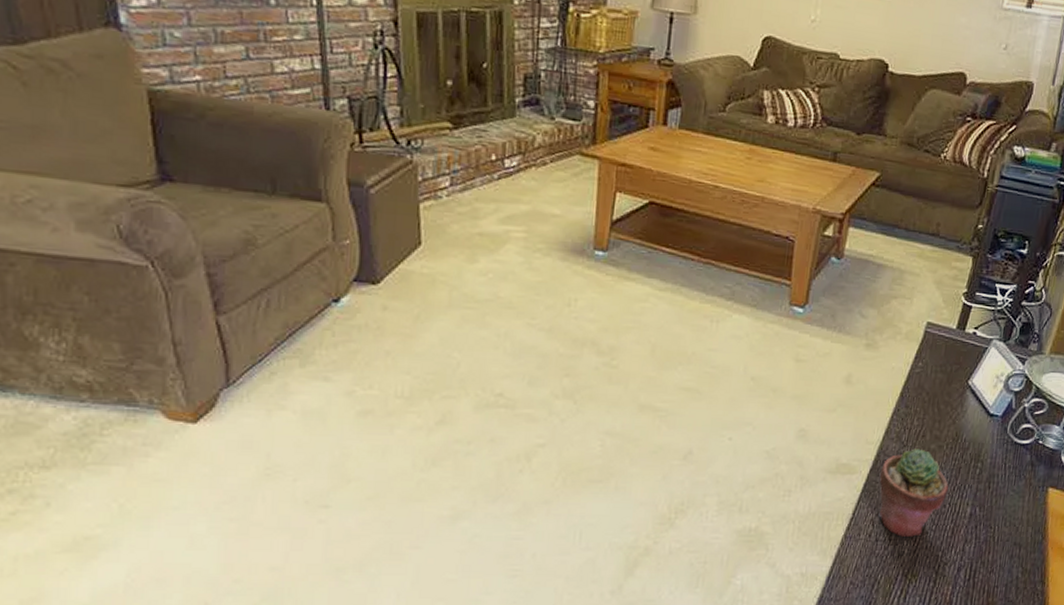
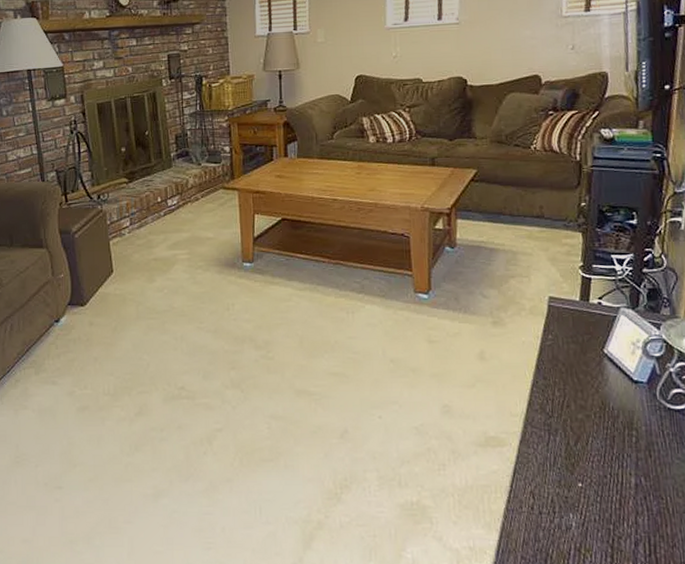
potted succulent: present [878,448,948,537] -> none [530,419,606,509]

